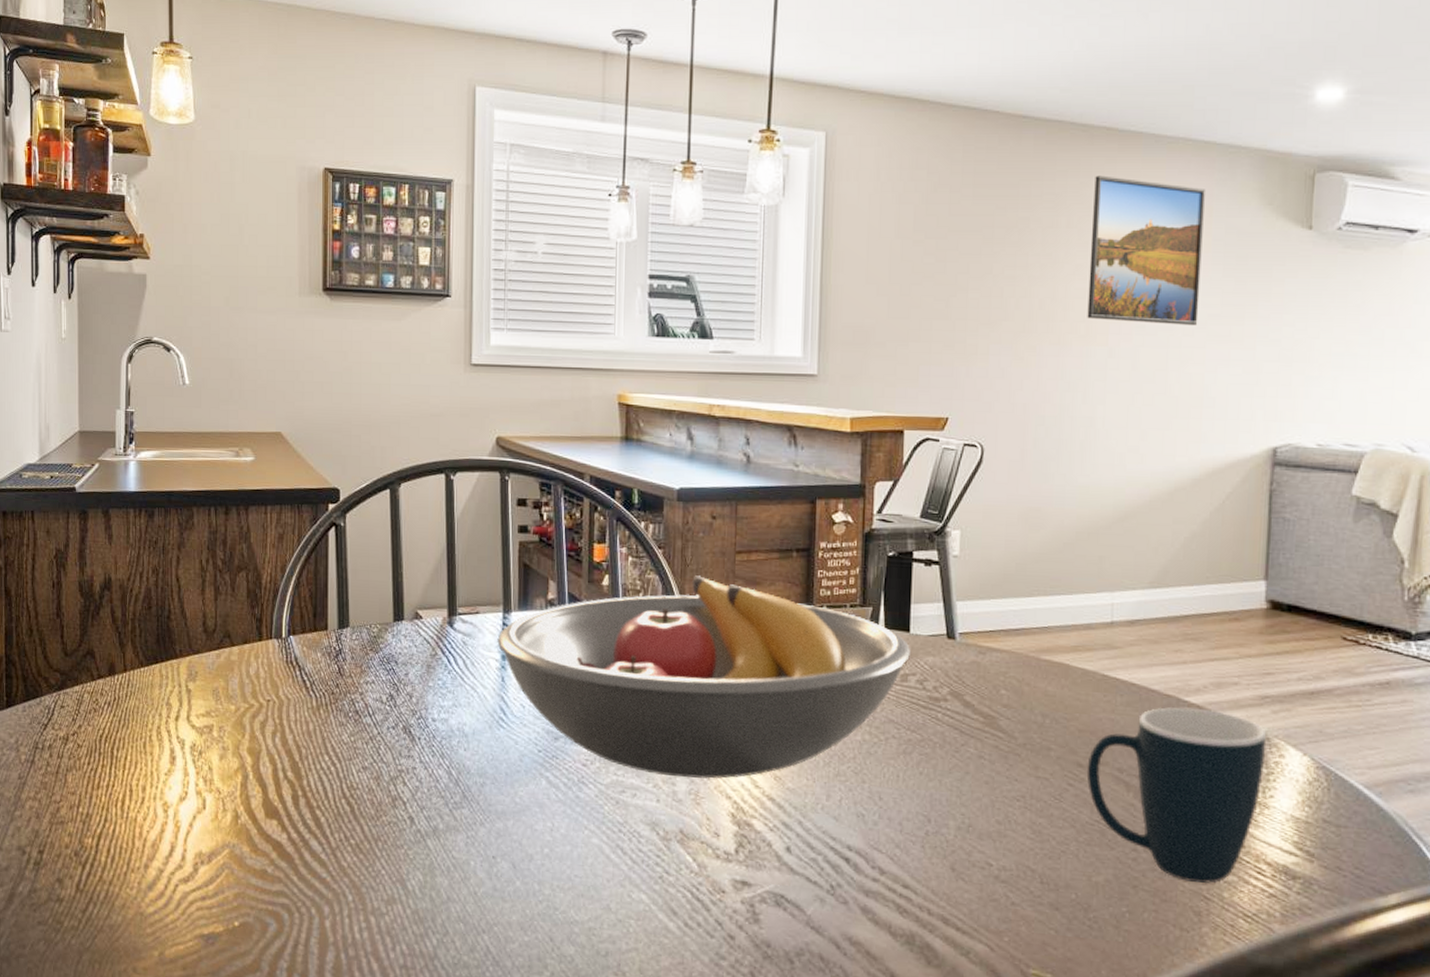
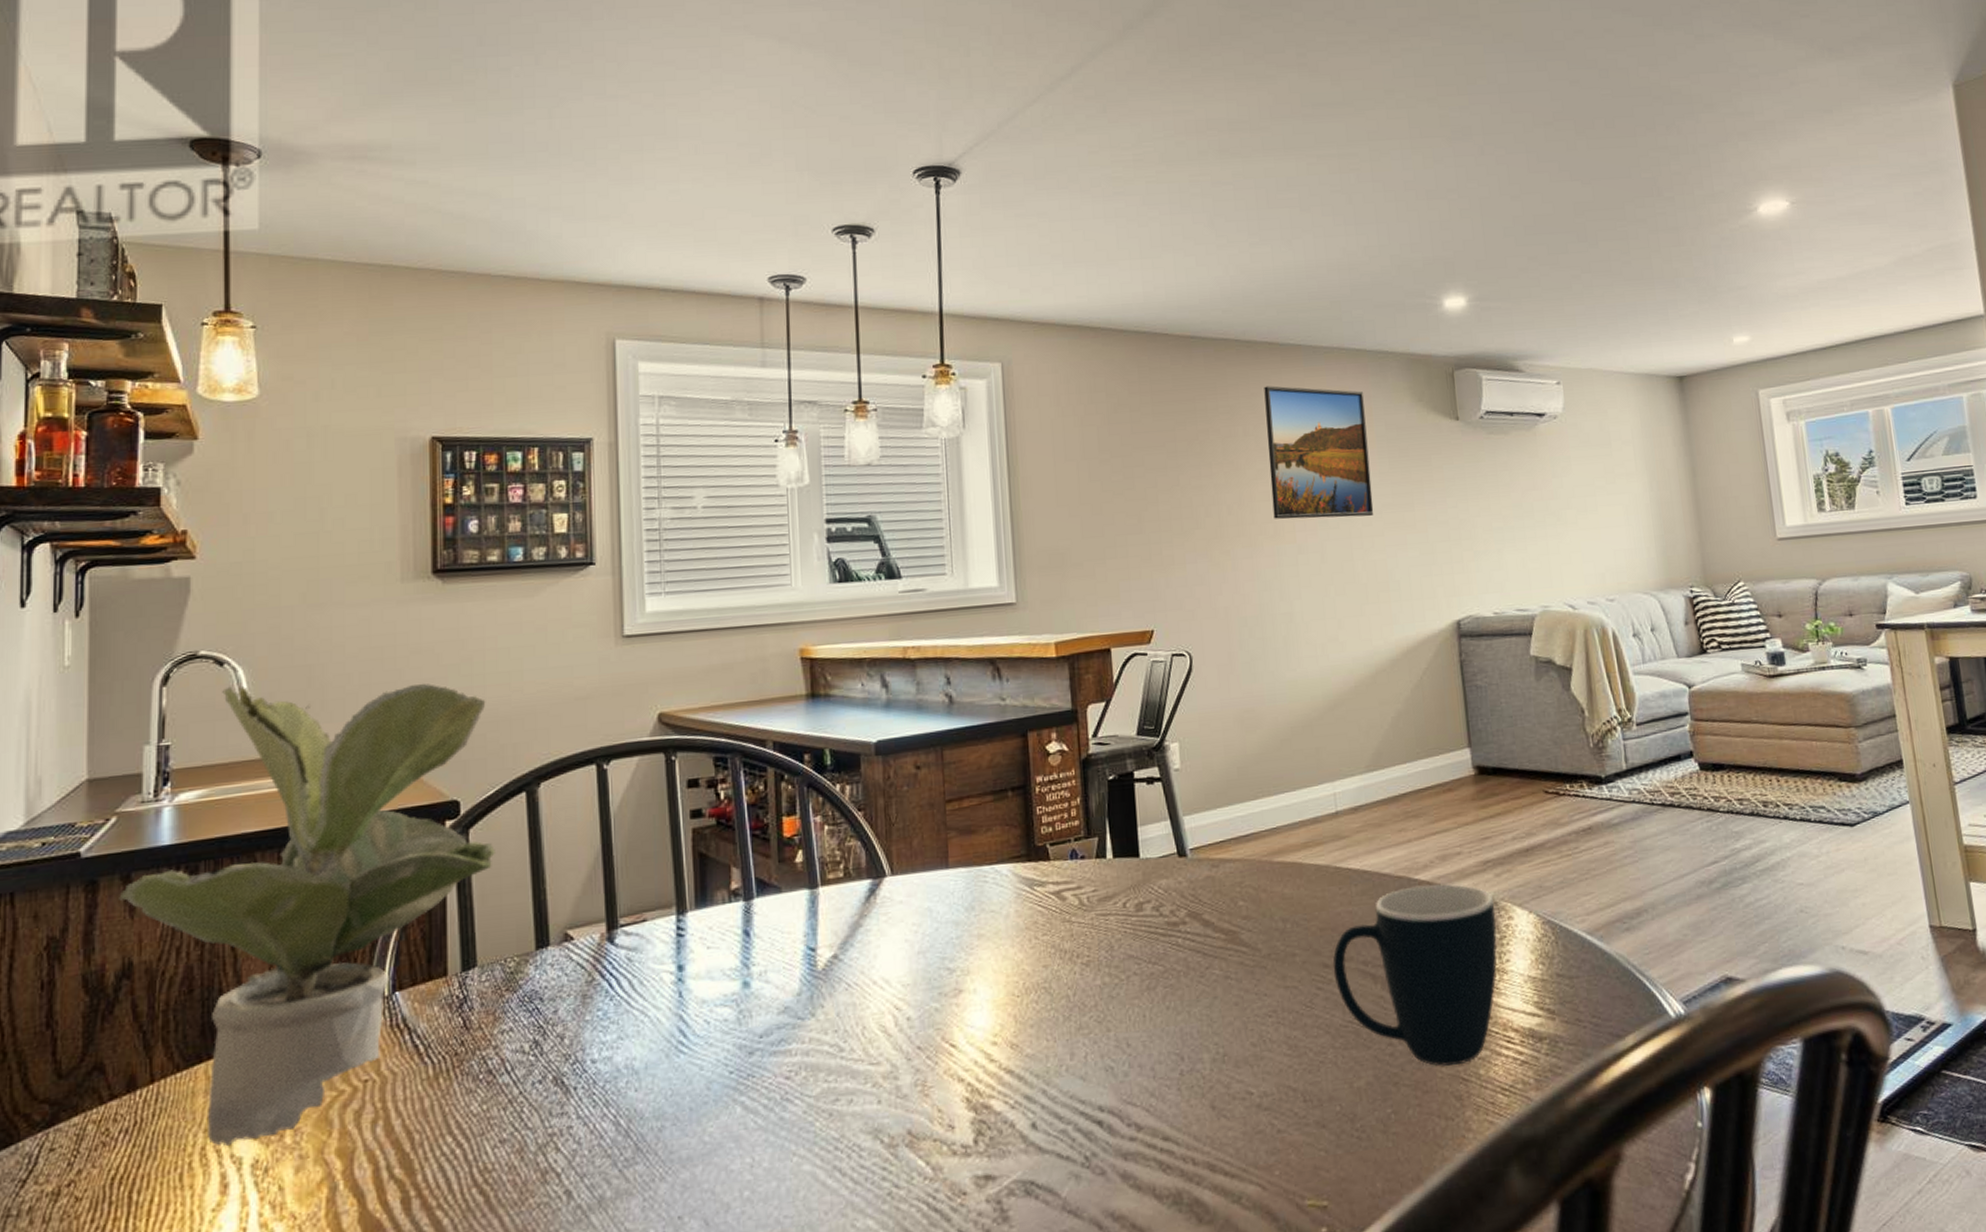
potted plant: none [101,369,365,730] -> present [119,683,495,1147]
fruit bowl: present [497,575,912,779] -> none [671,834,1144,1072]

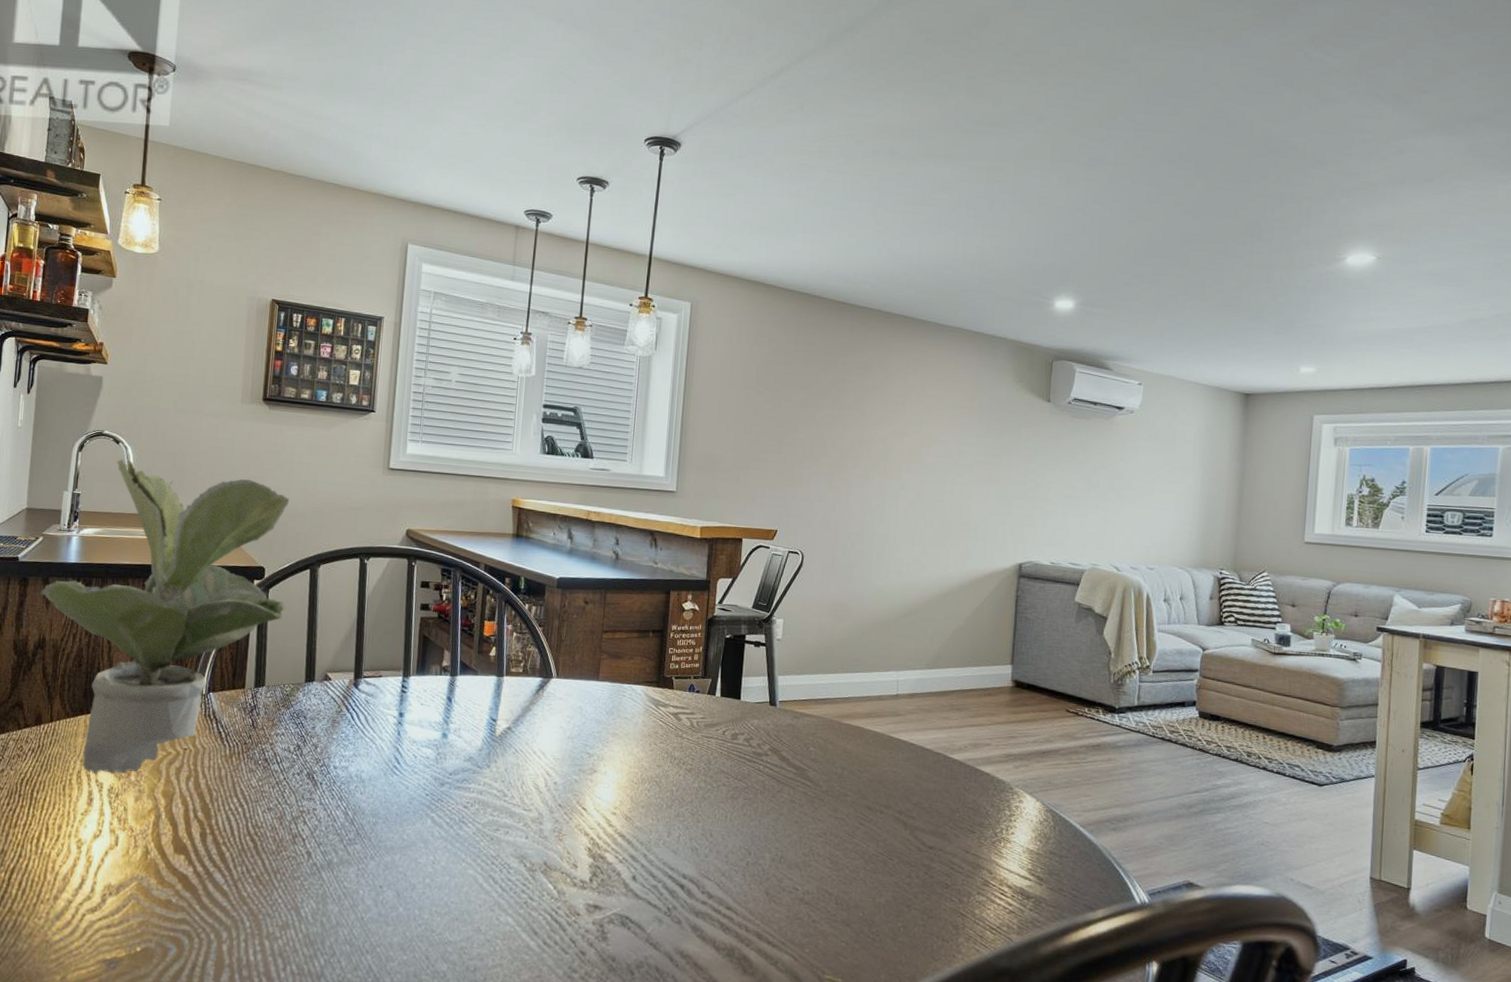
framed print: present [1264,386,1374,519] -> none [885,351,976,469]
mug: present [1332,884,1497,1066] -> none [874,762,1009,903]

